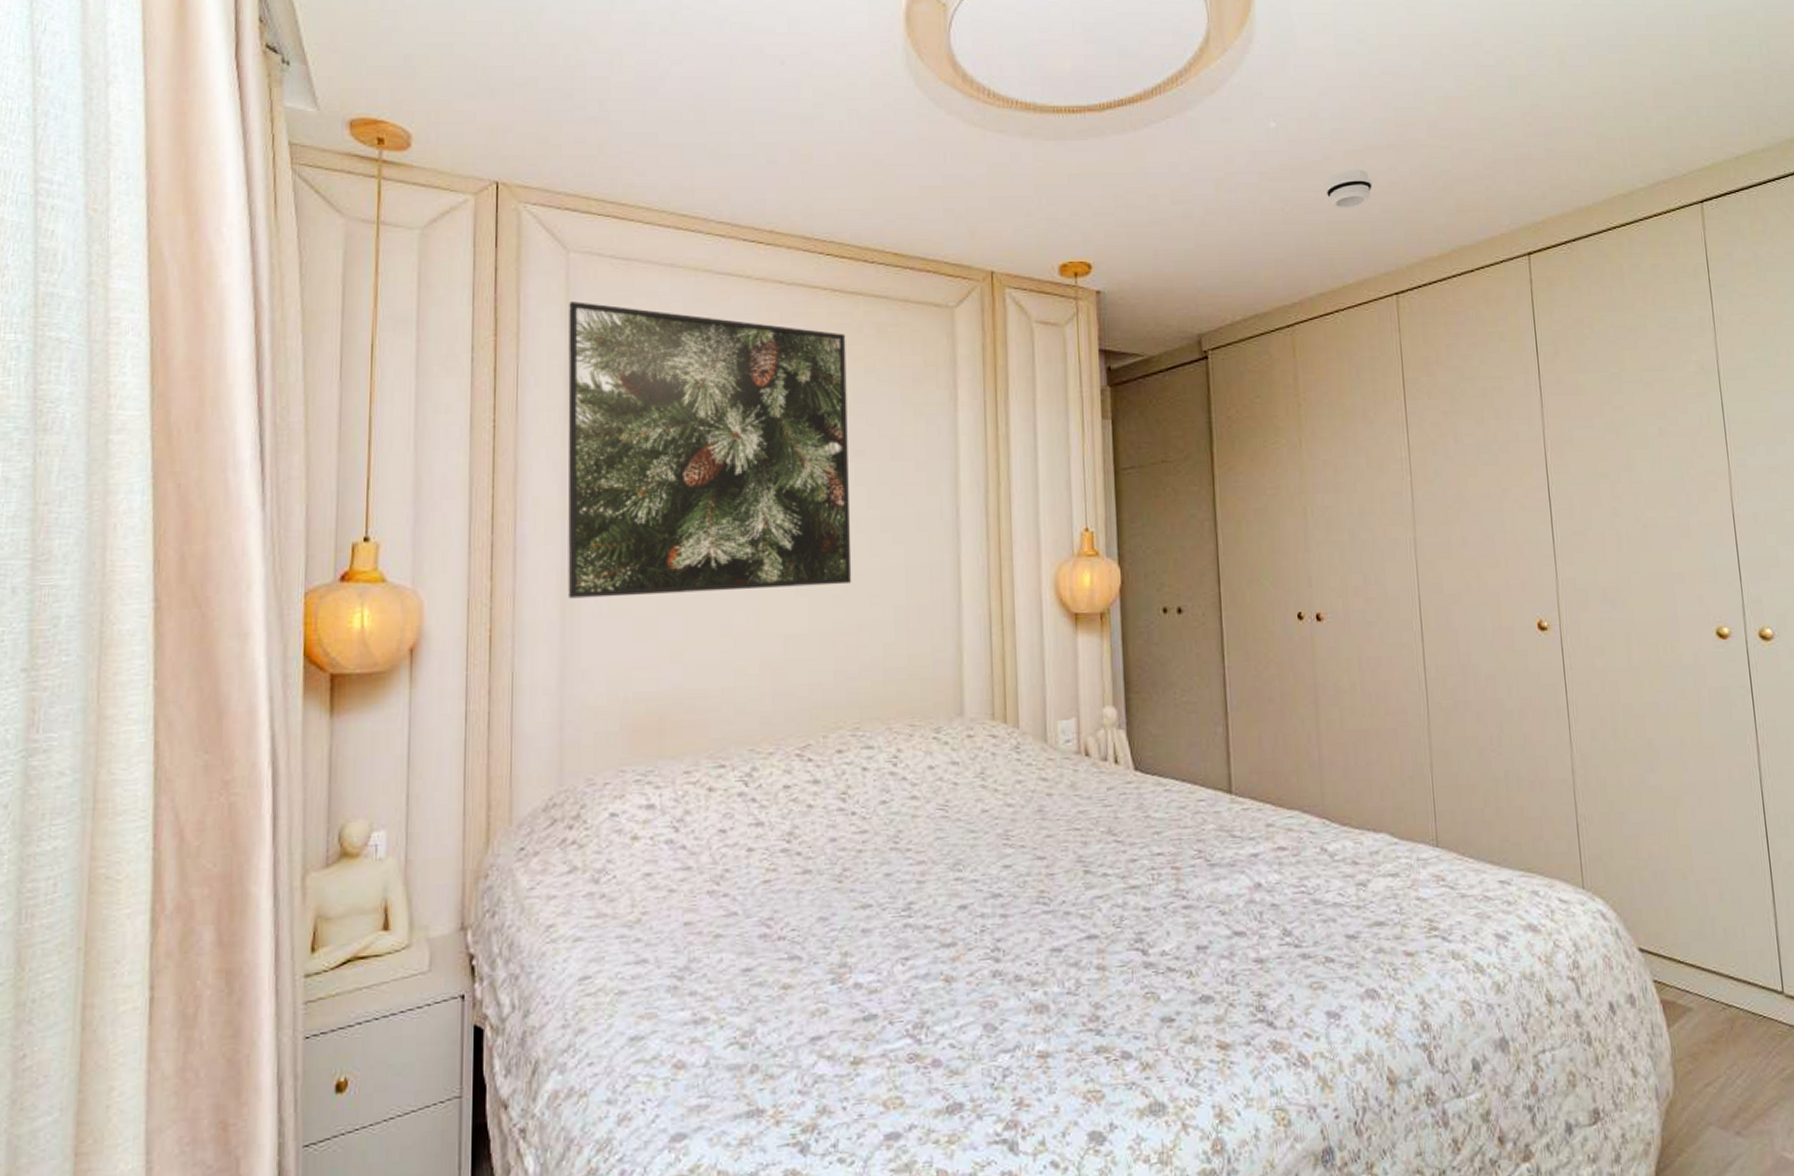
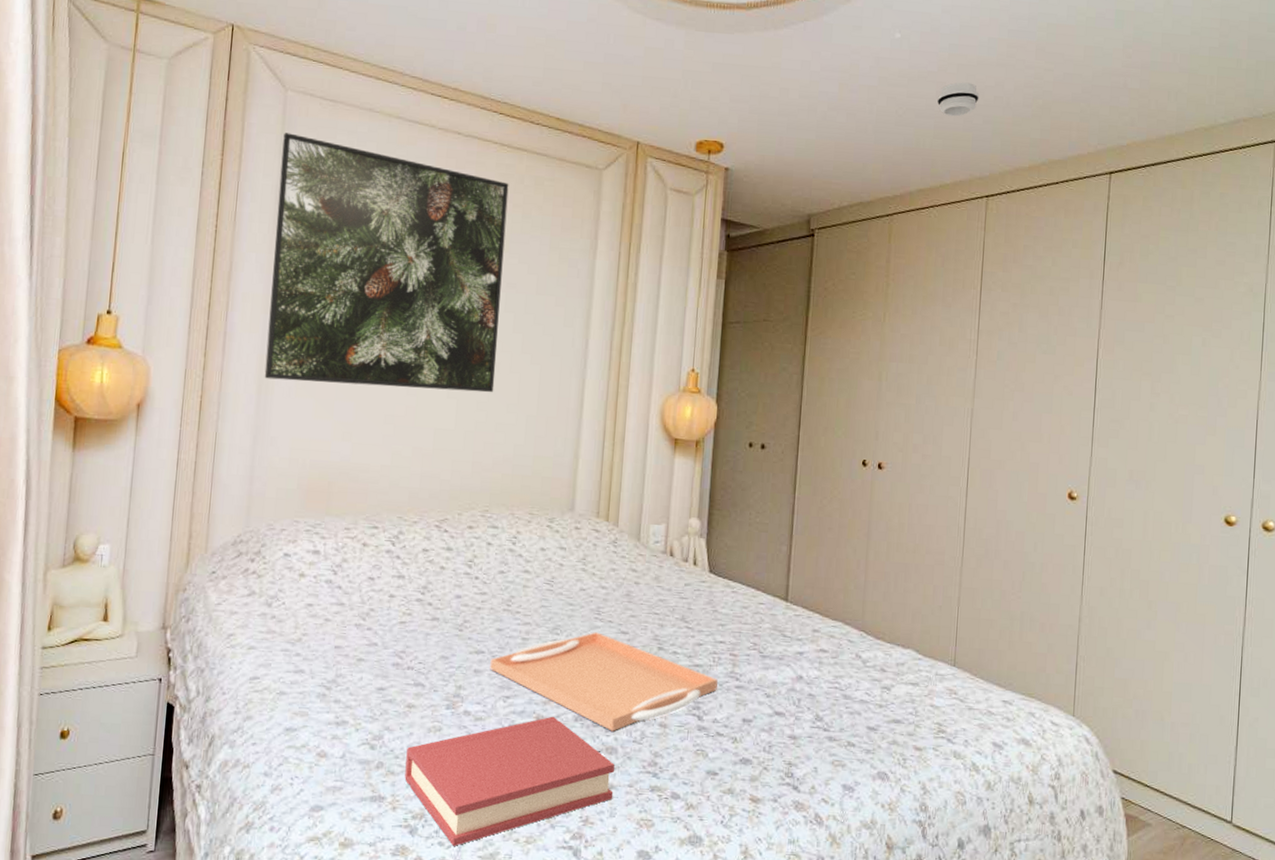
hardback book: none [787,975,1051,1161] -> present [404,716,615,846]
serving tray: none [881,862,1161,984] -> present [490,632,718,732]

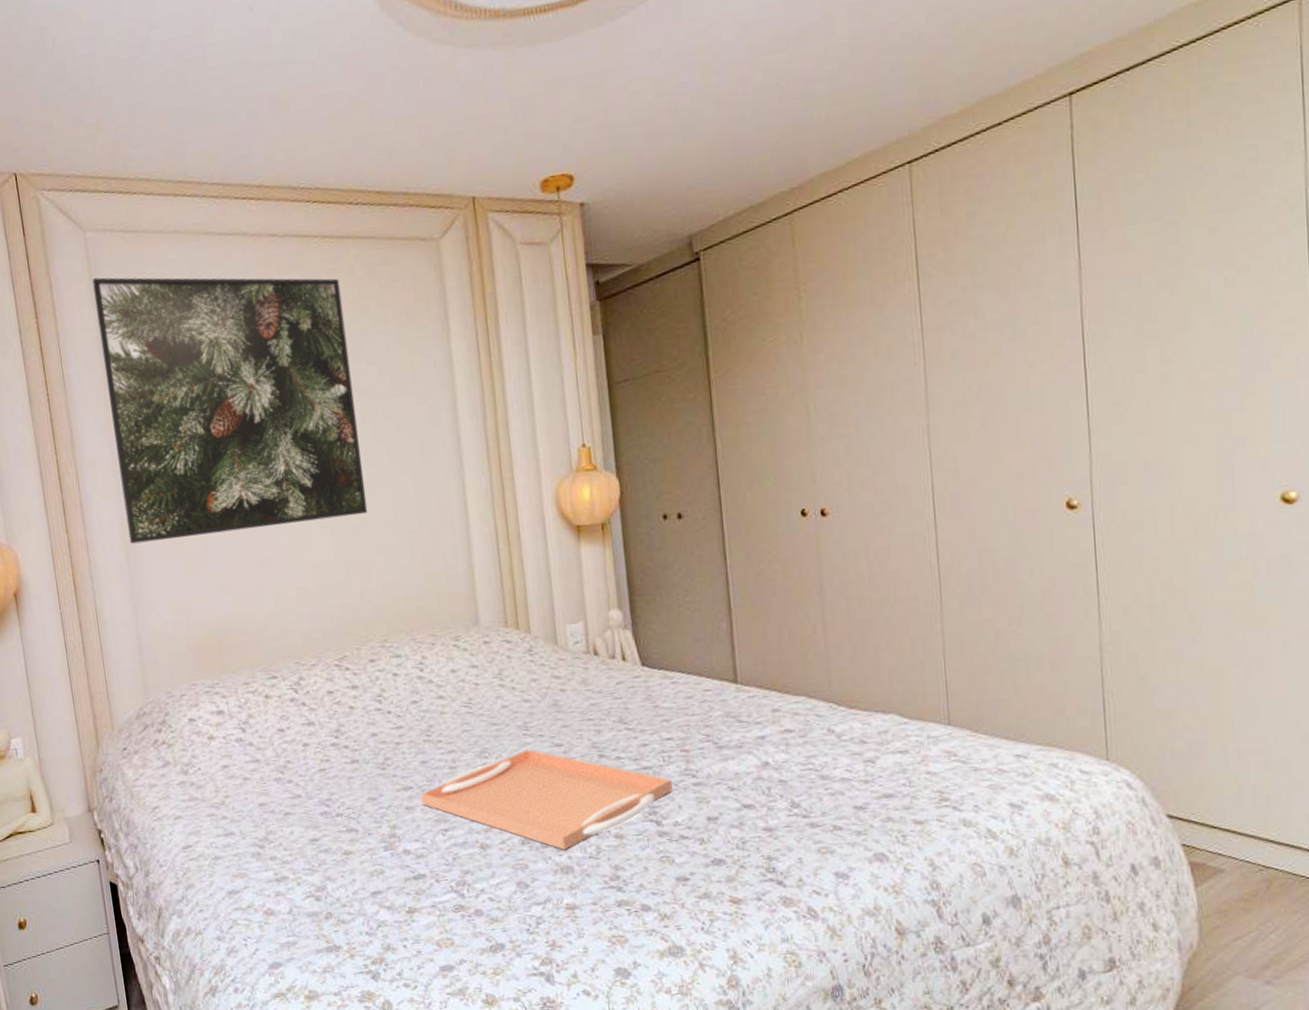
hardback book: present [404,716,615,846] -> none [353,843,578,986]
smoke detector: present [936,82,980,117] -> none [826,24,881,74]

